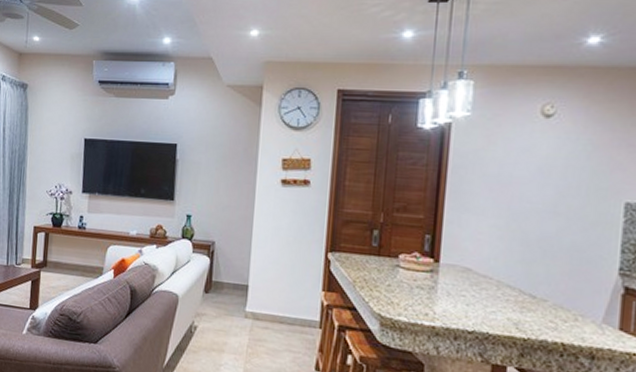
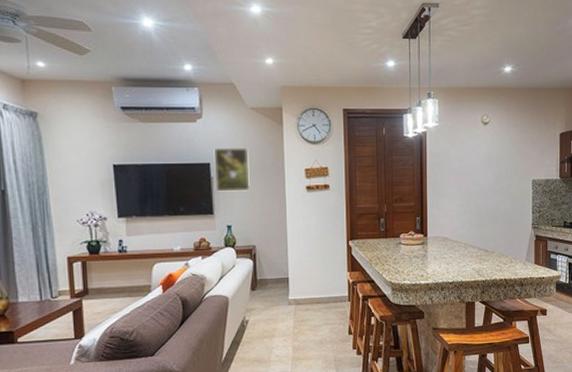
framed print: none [180,128,220,179] -> present [213,148,251,192]

